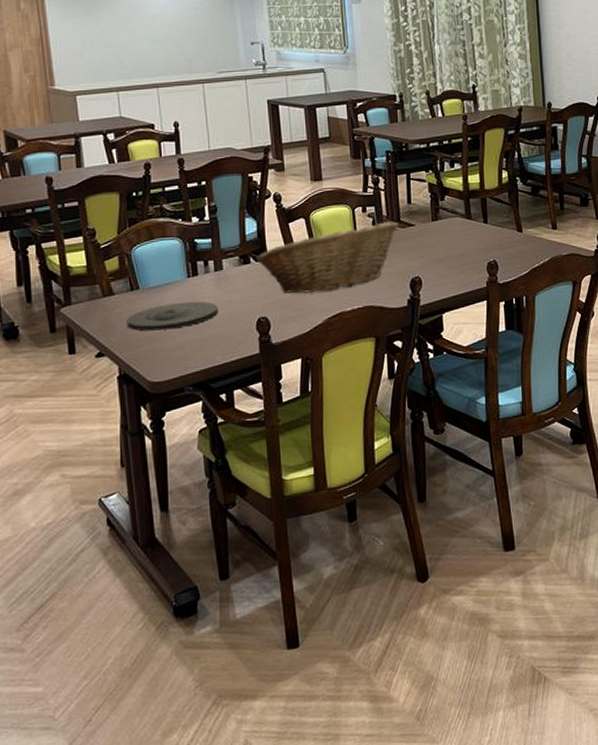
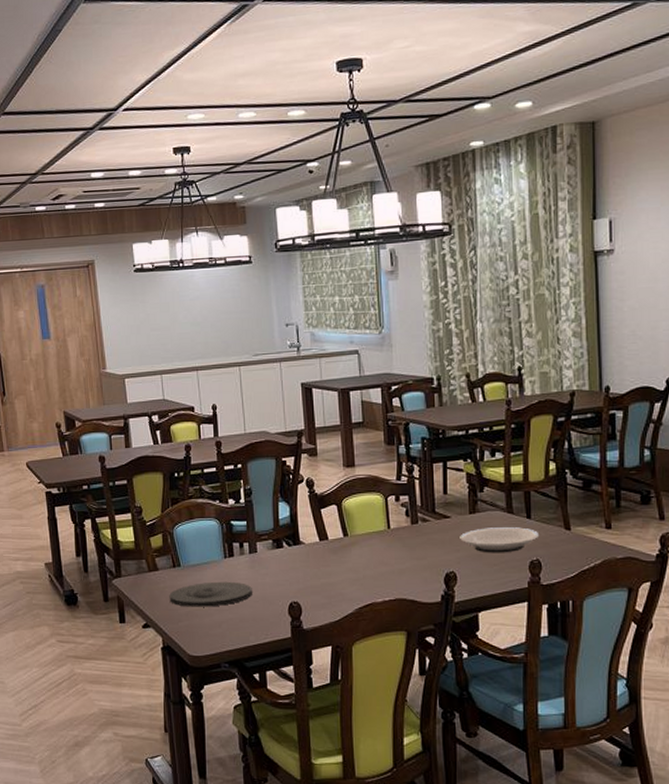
fruit basket: present [256,221,398,294] -> none [288,512,433,581]
plate: none [424,231,494,257] -> present [460,527,538,553]

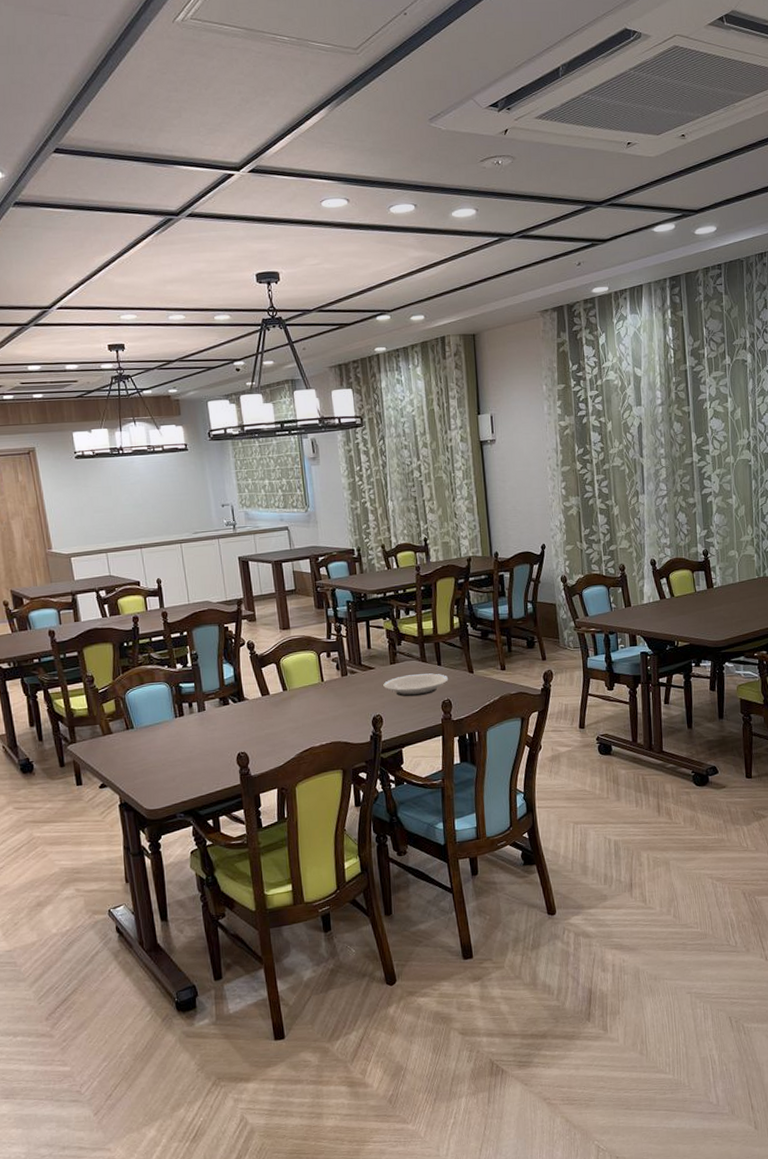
plate: present [169,581,252,607] -> none [124,738,203,765]

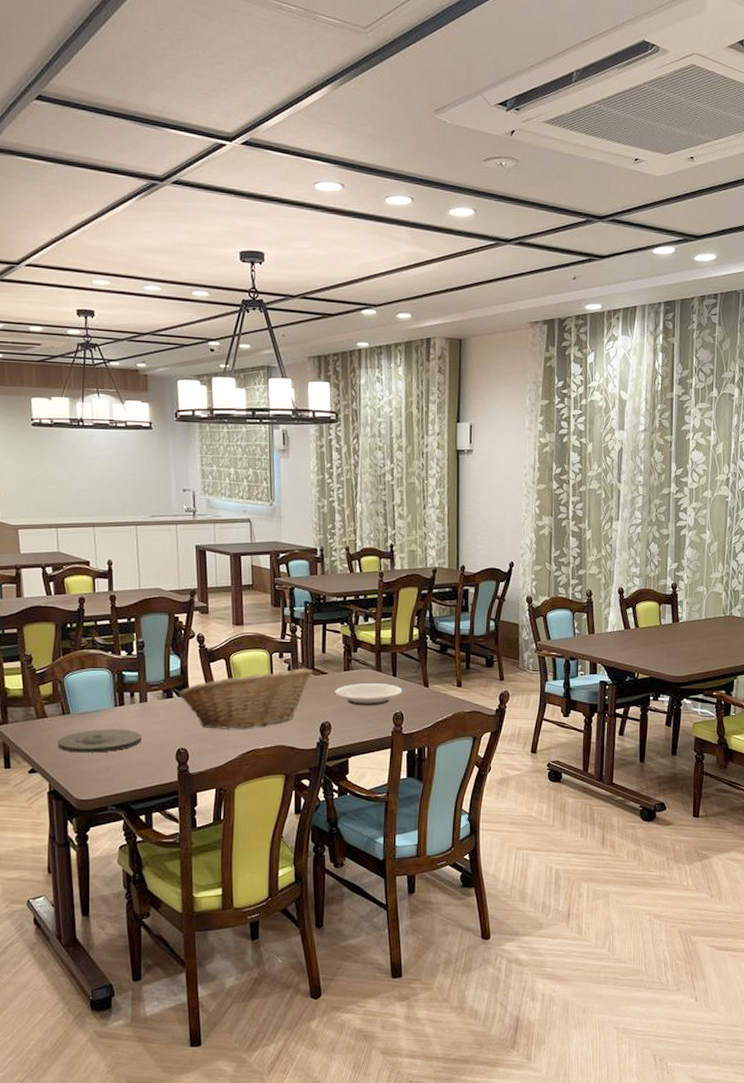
plate: none [124,738,203,765] -> present [57,728,141,753]
fruit basket: none [234,665,360,731] -> present [178,668,312,729]

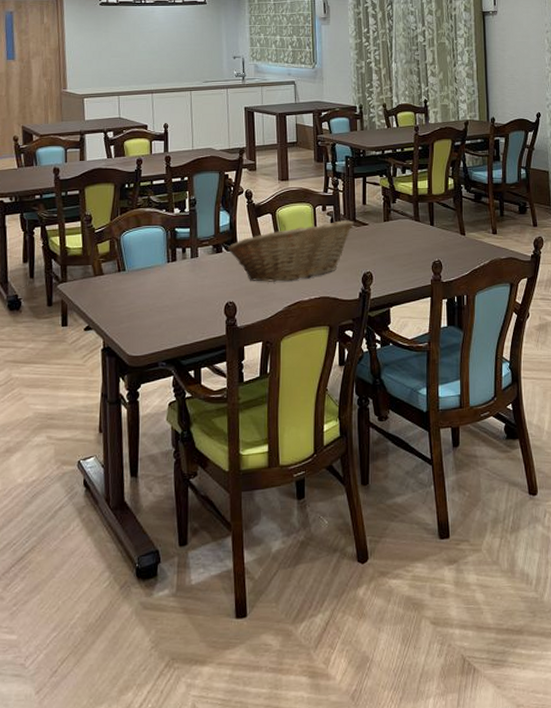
plate: present [57,728,141,753] -> none [112,284,192,309]
plate: present [335,683,402,706] -> none [376,233,439,256]

